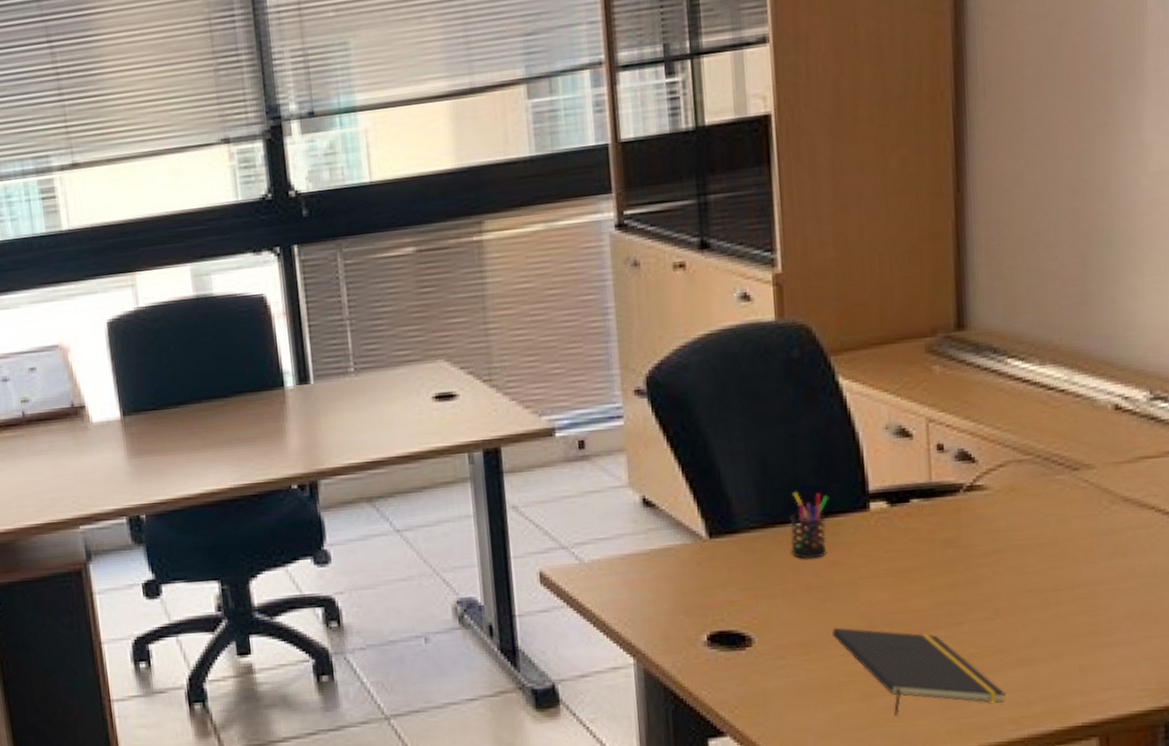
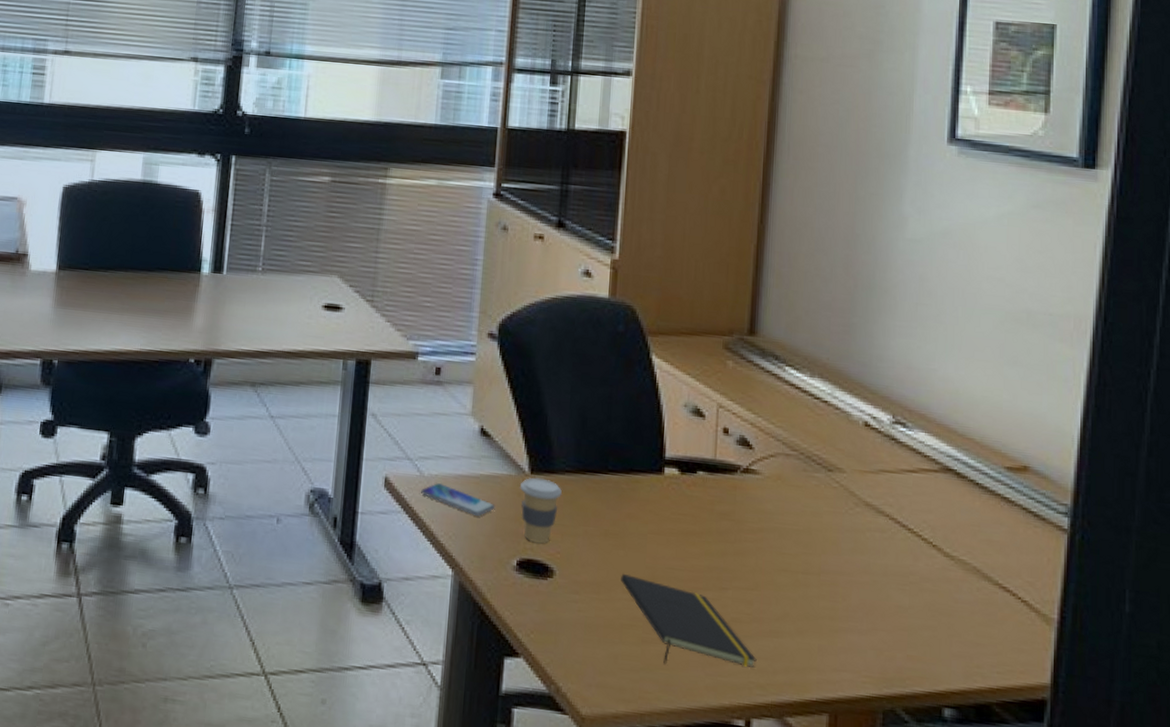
smartphone: none [584,567,673,595] -> present [421,482,496,516]
coffee cup: none [698,541,751,613] -> present [519,477,563,544]
pen holder: present [790,492,829,559] -> none [596,446,633,509]

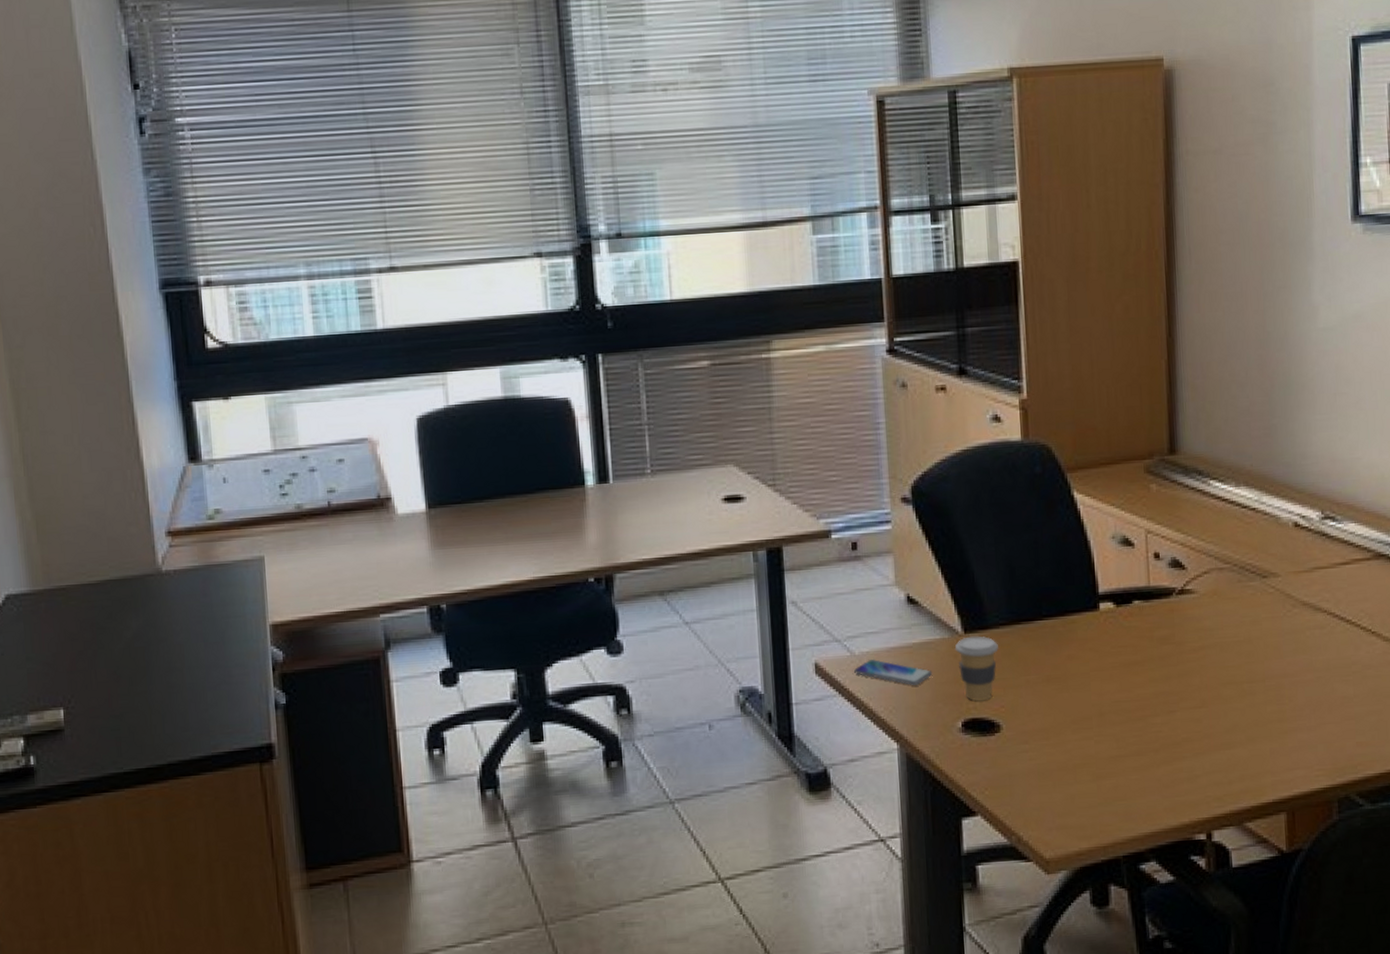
notepad: present [621,573,757,668] -> none [1068,714,1211,795]

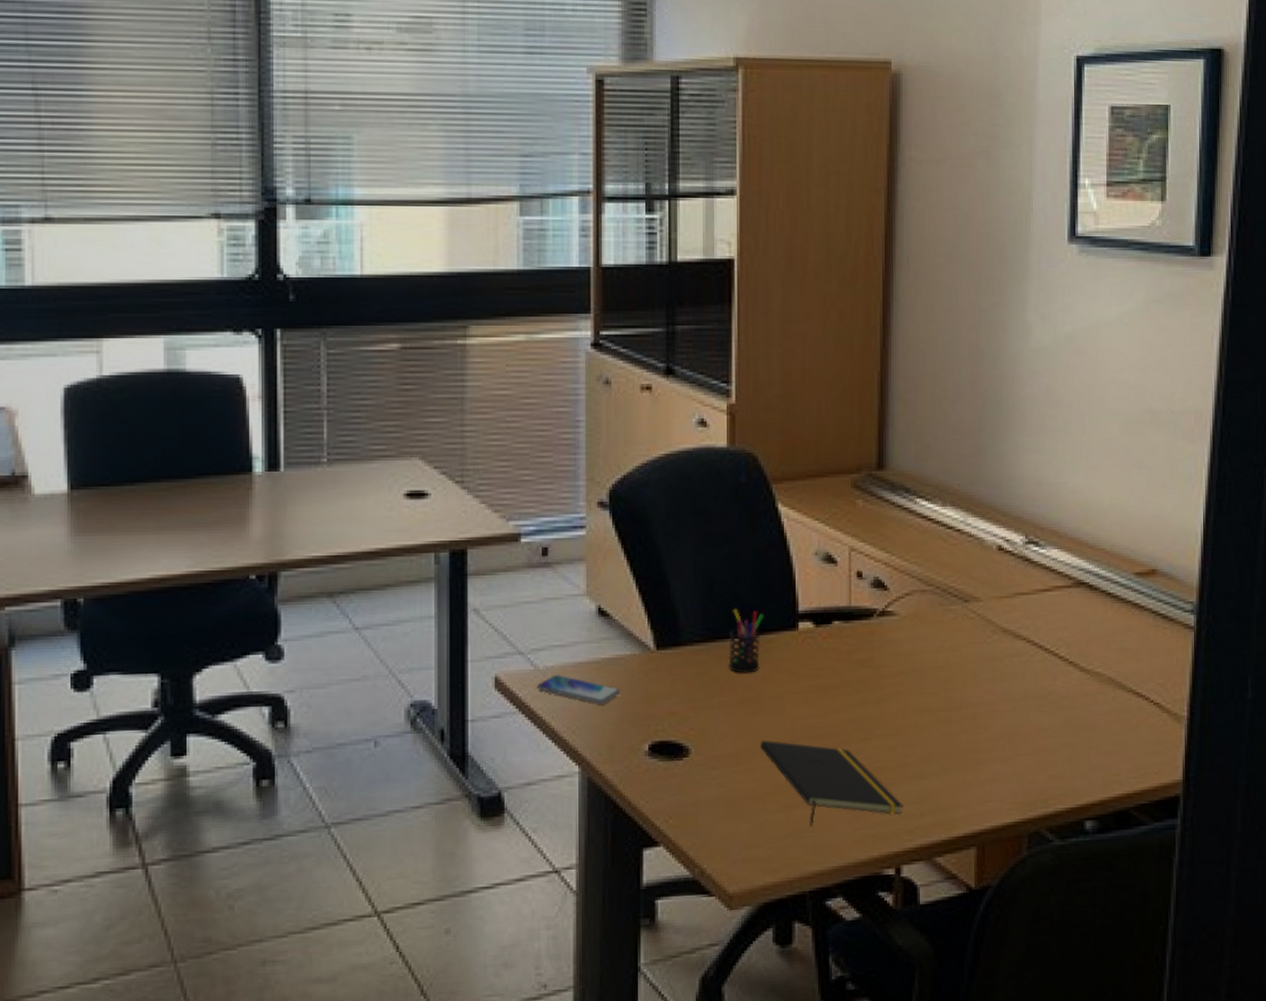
coffee cup: present [954,636,1000,701] -> none [645,653,693,723]
pen holder: none [1033,593,1066,653] -> present [728,609,764,673]
notepad: none [1068,714,1211,795] -> present [760,739,903,826]

